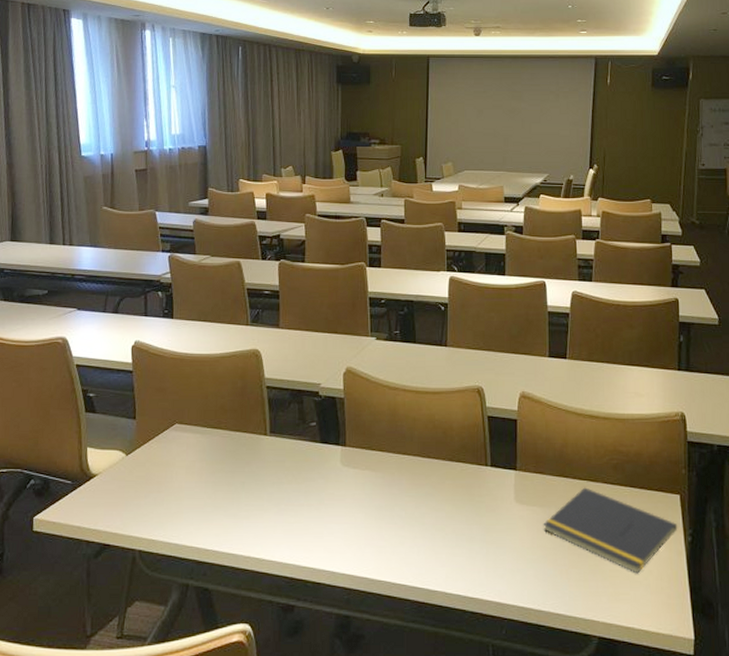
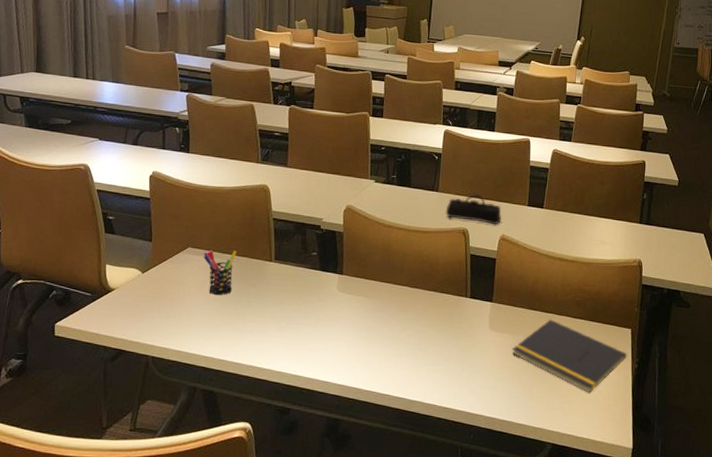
pen holder: none [192,425,228,476] -> present [203,250,237,295]
pencil case: none [456,347,520,381] -> present [445,194,502,225]

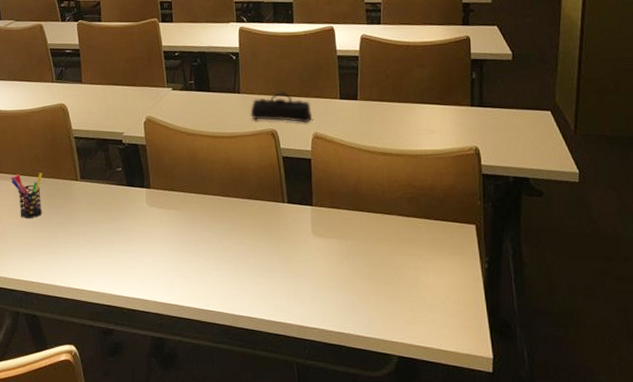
notepad: present [512,319,627,393] -> none [340,220,474,299]

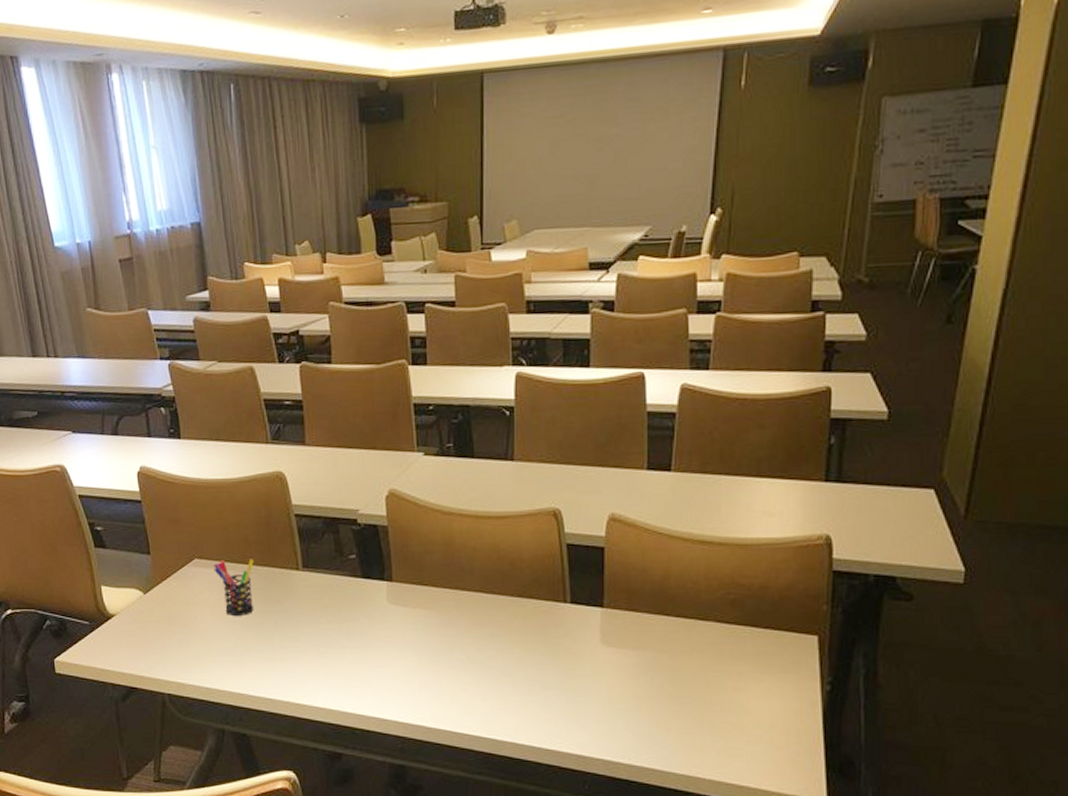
pencil case: present [250,92,312,123] -> none [526,459,608,501]

